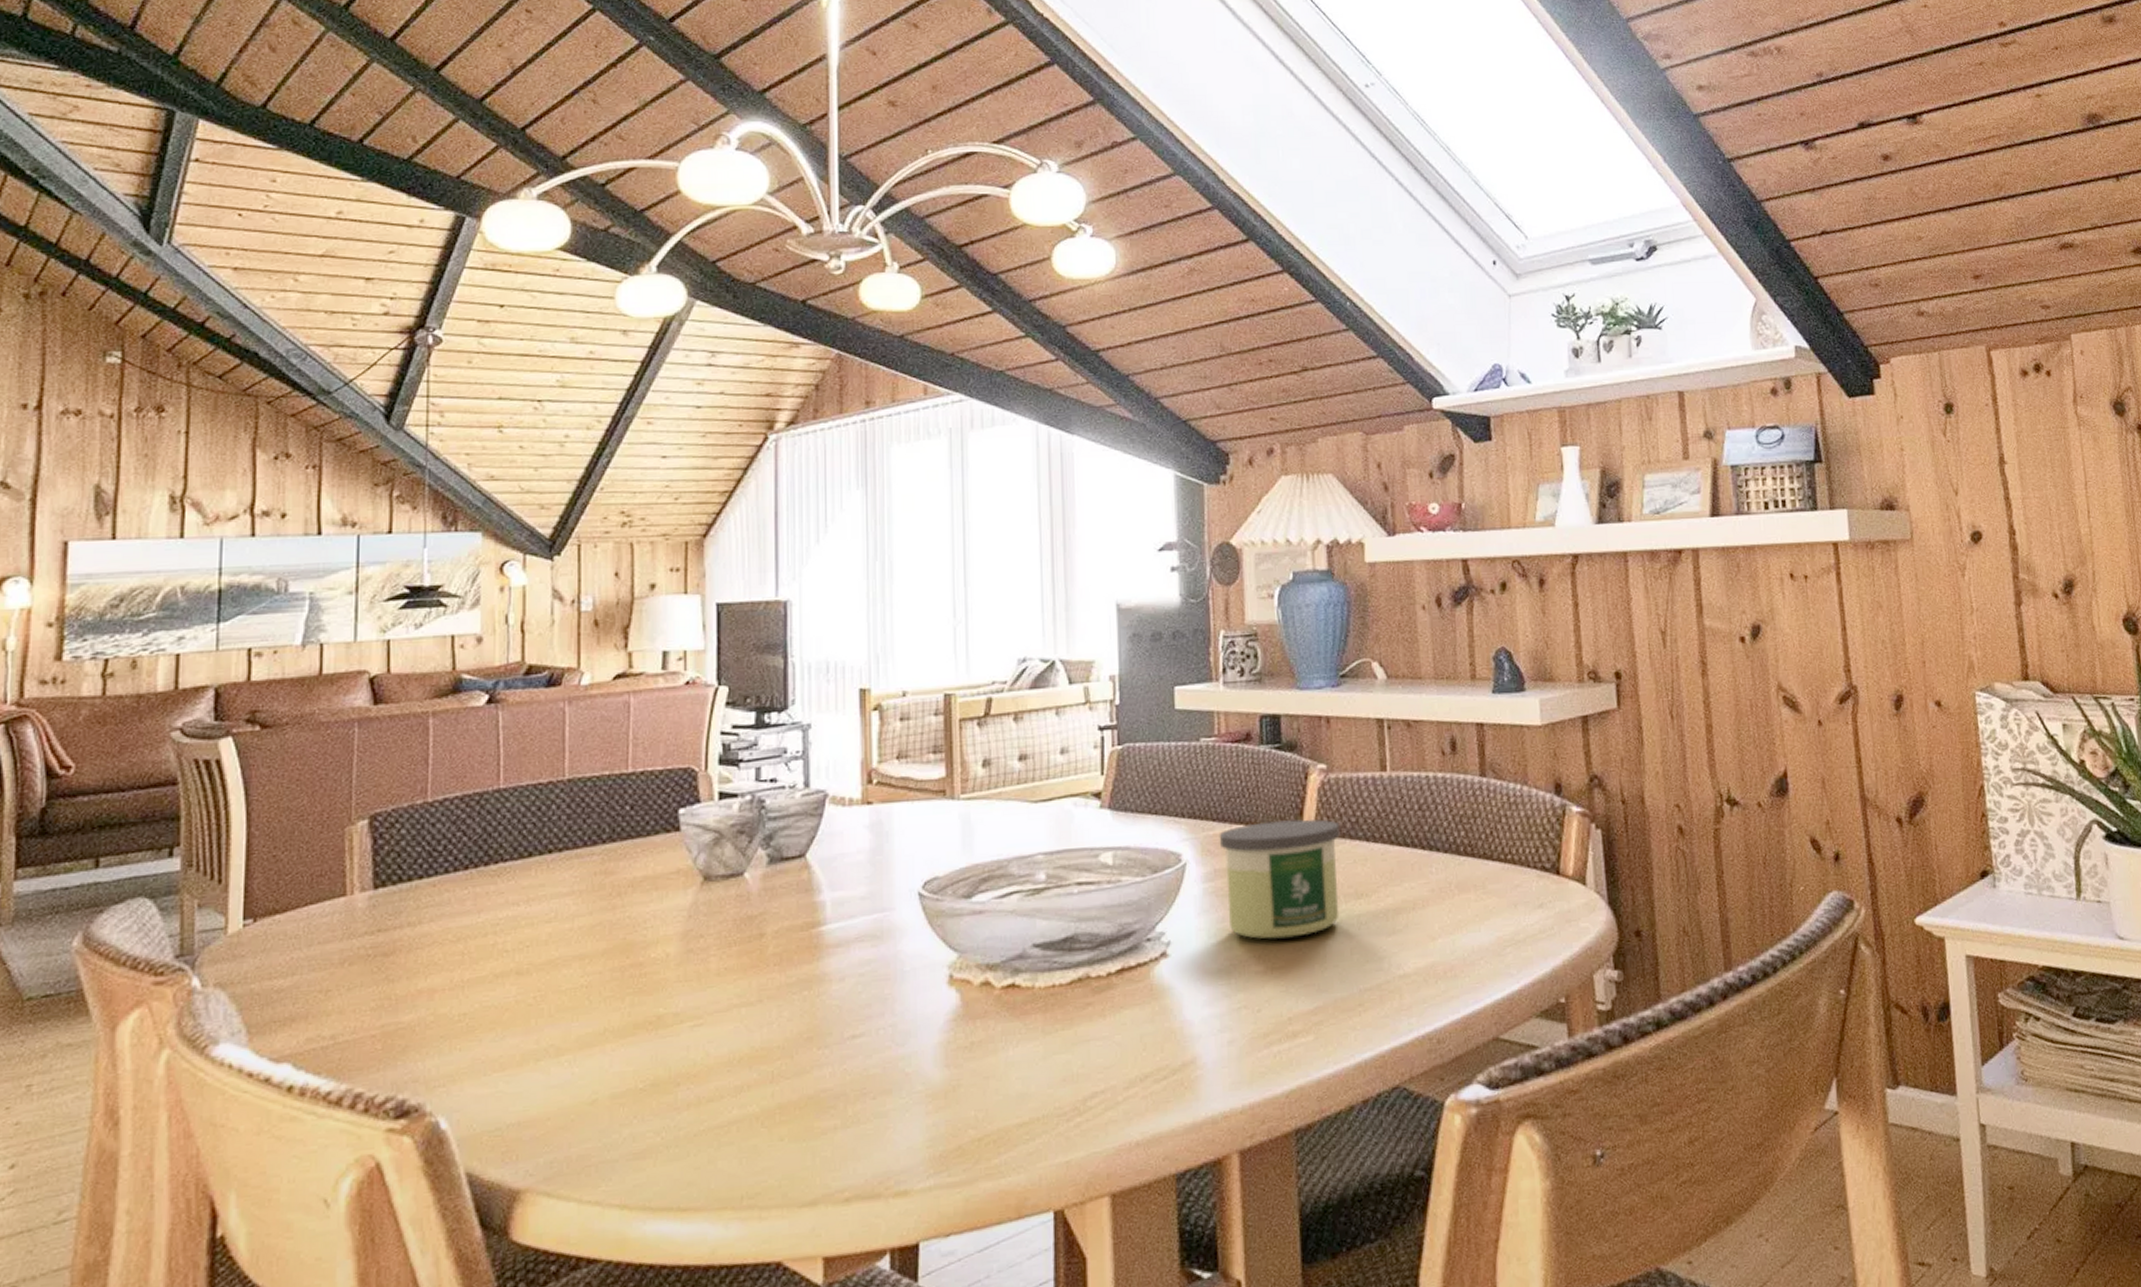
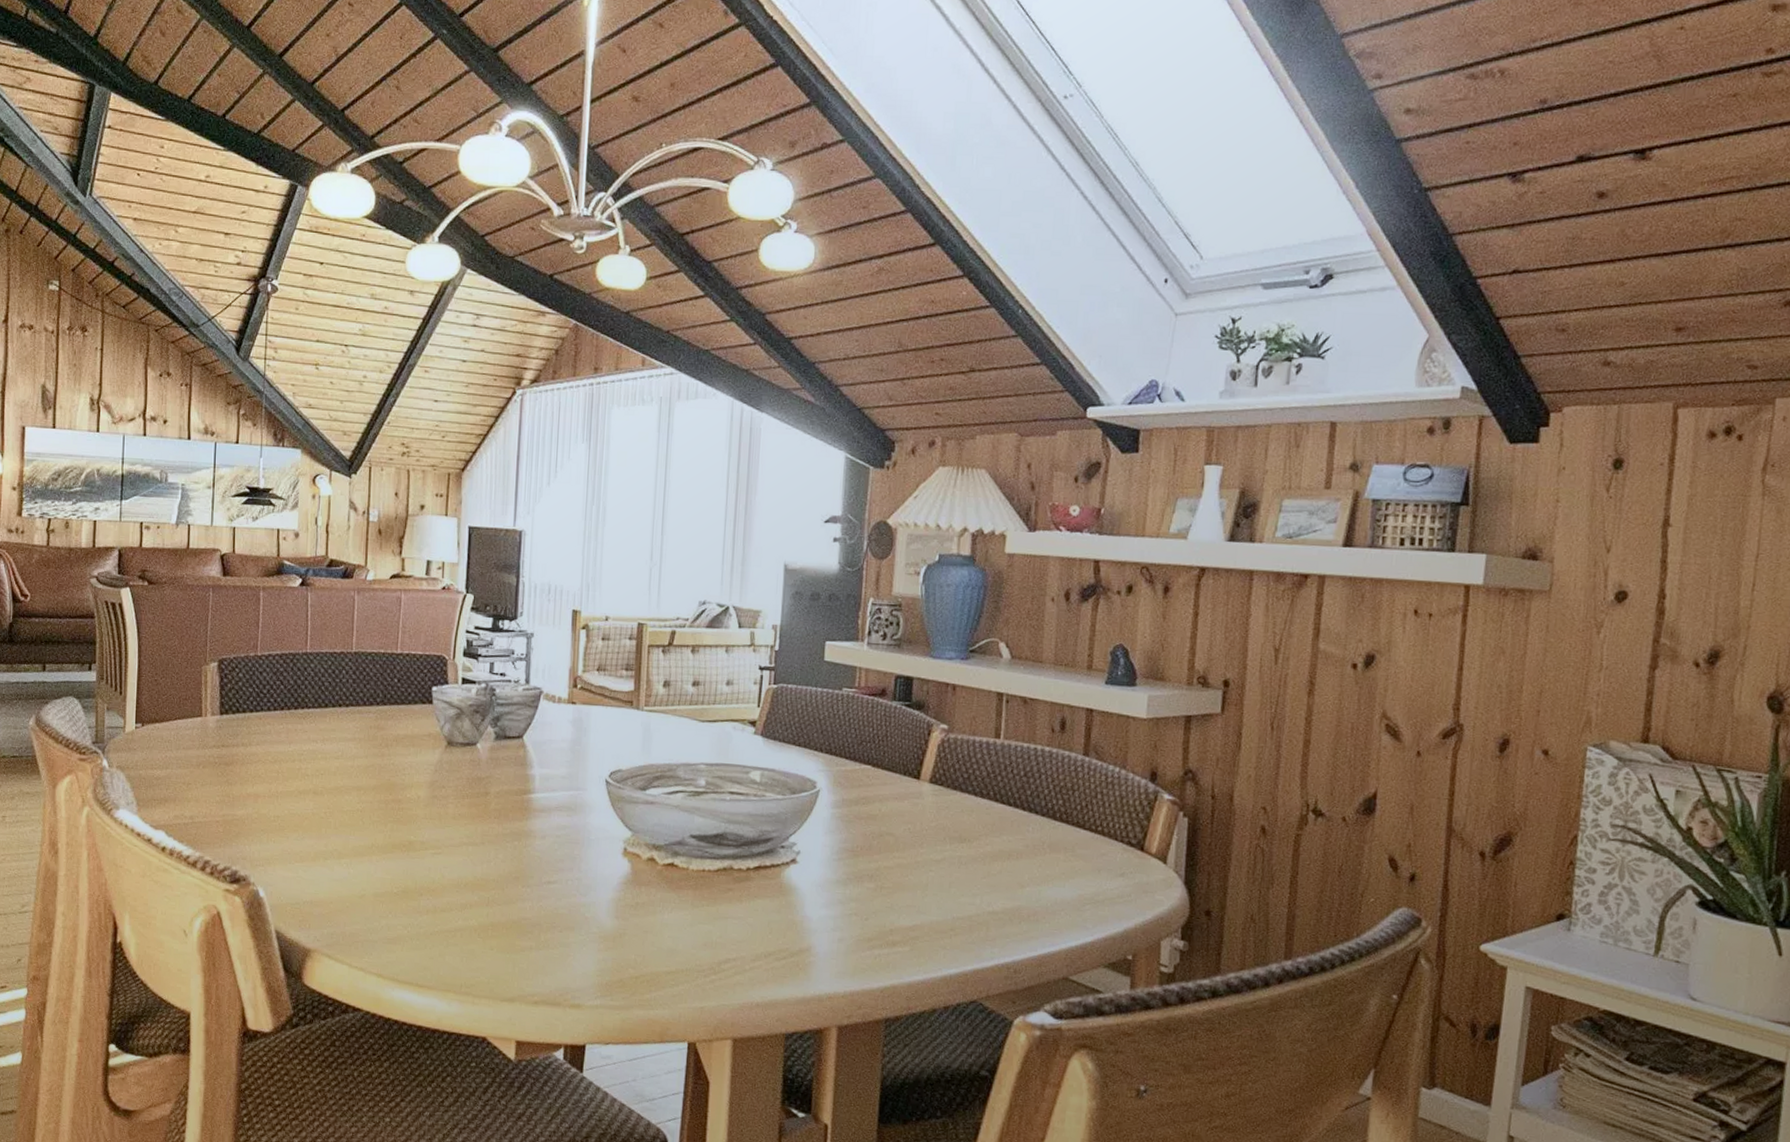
candle: present [1219,819,1340,939] -> none [849,766,953,865]

